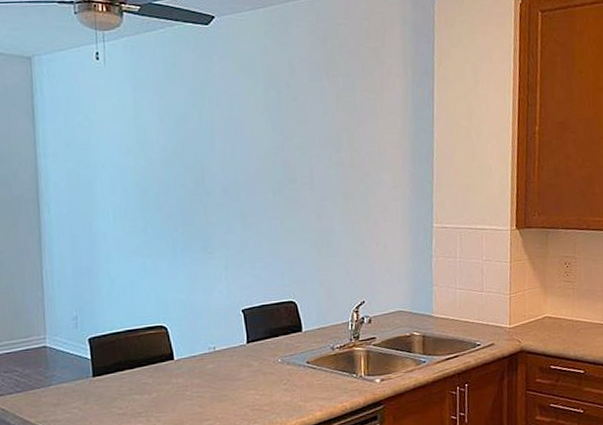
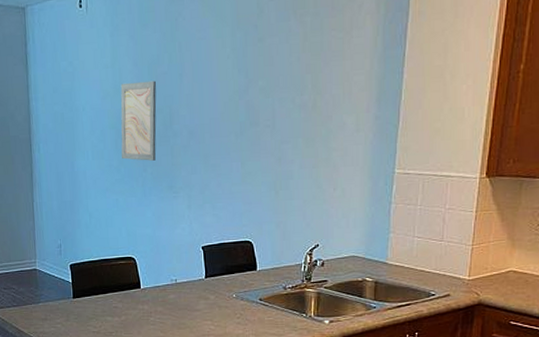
wall art: none [145,137,188,221] -> present [120,80,157,161]

